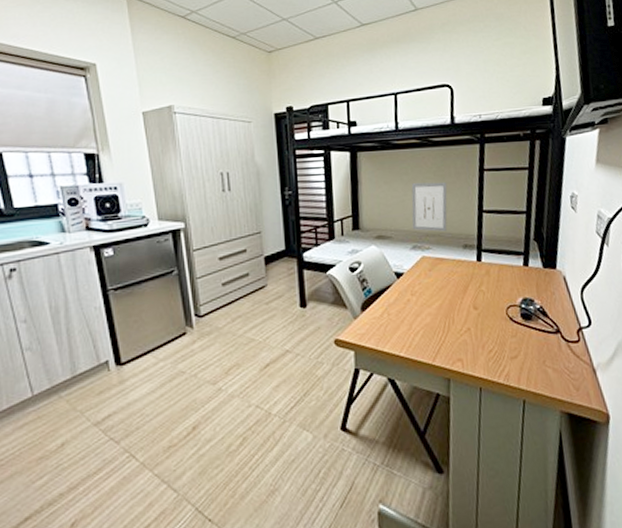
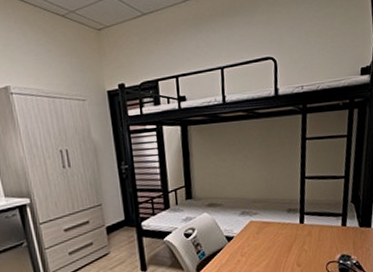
wall art: present [411,182,448,232] -> none [239,151,273,198]

